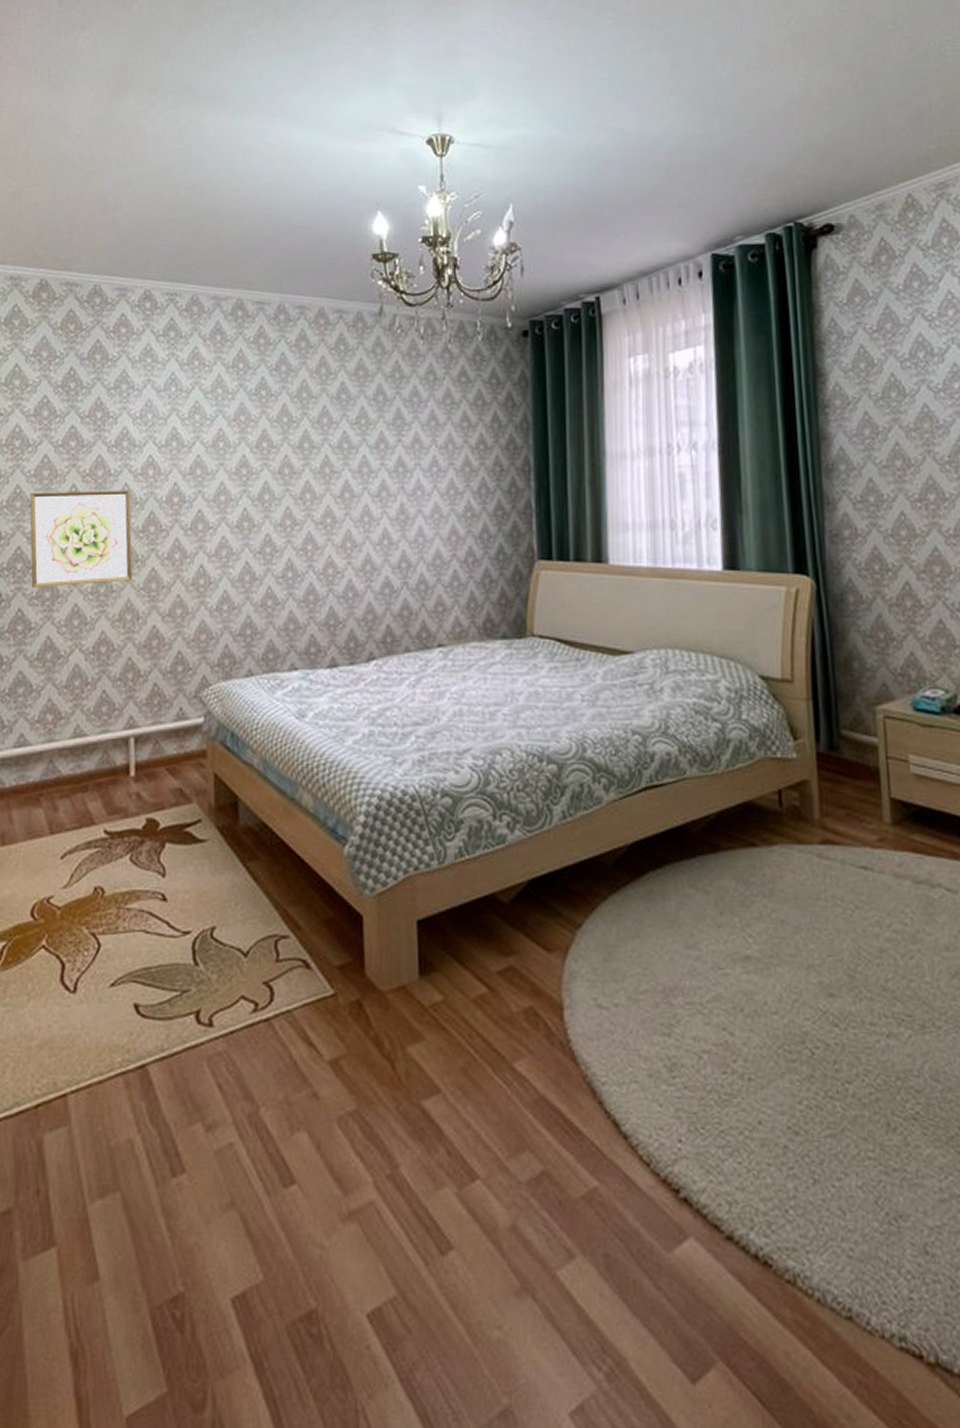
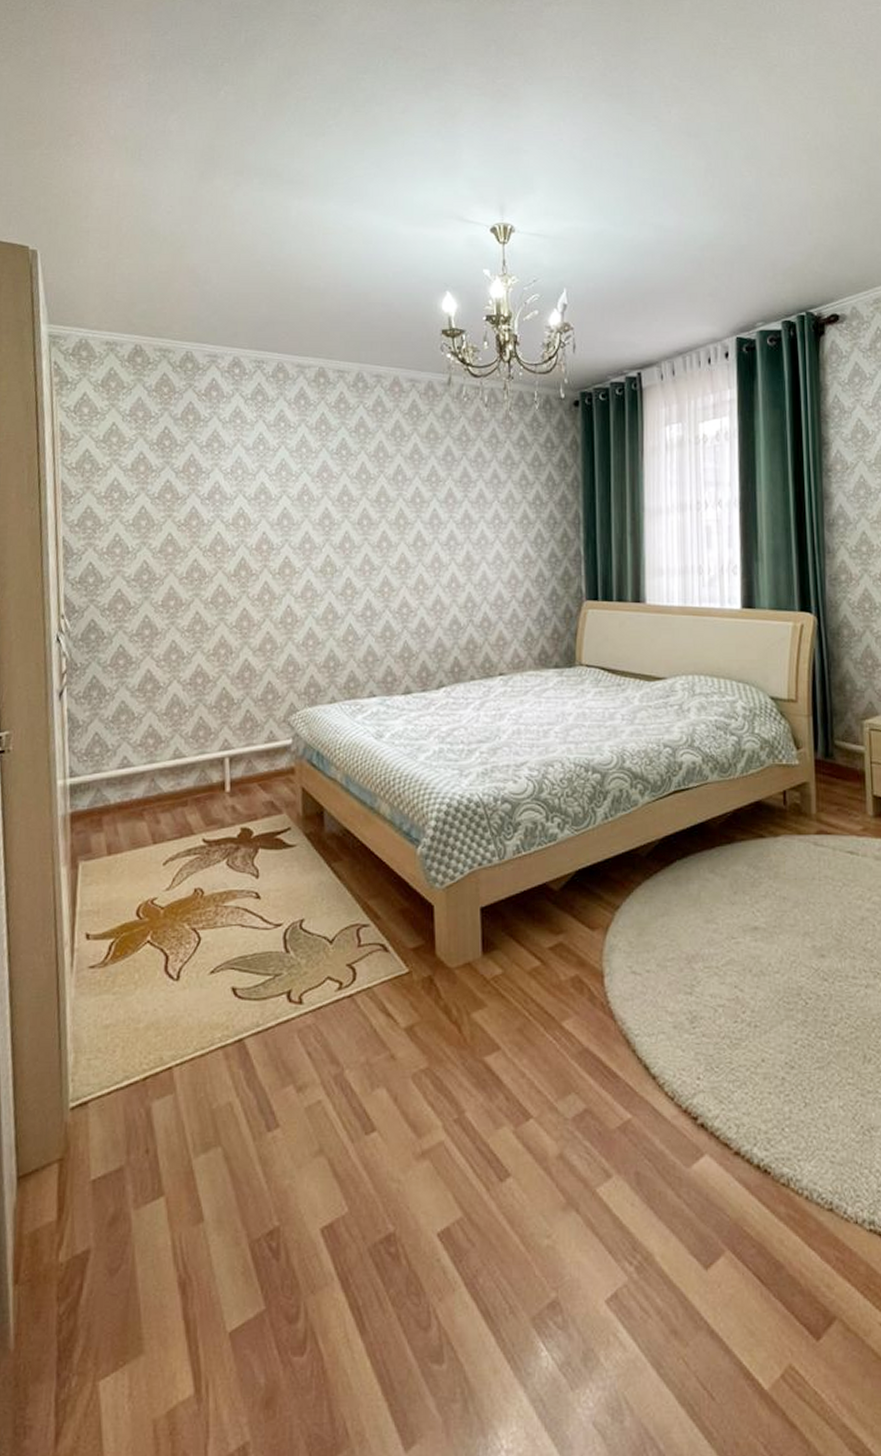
wall art: present [29,490,133,587] -> none [128,538,226,626]

